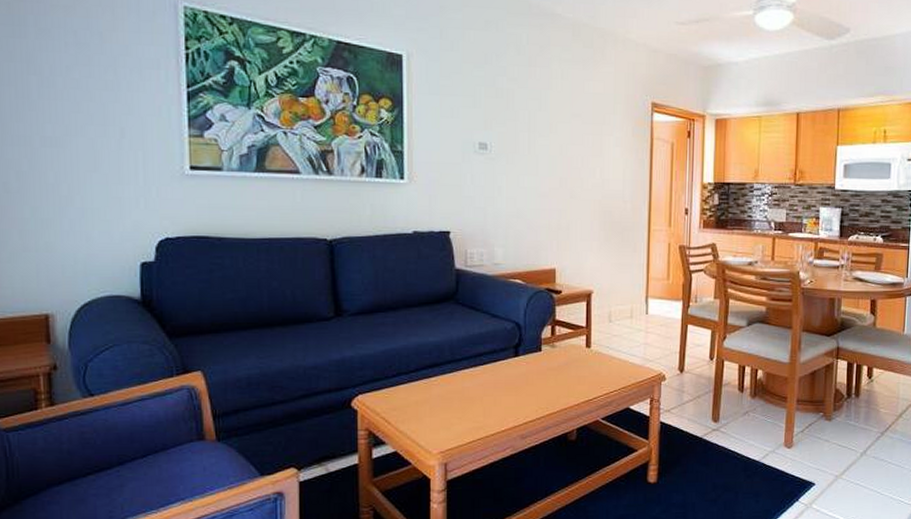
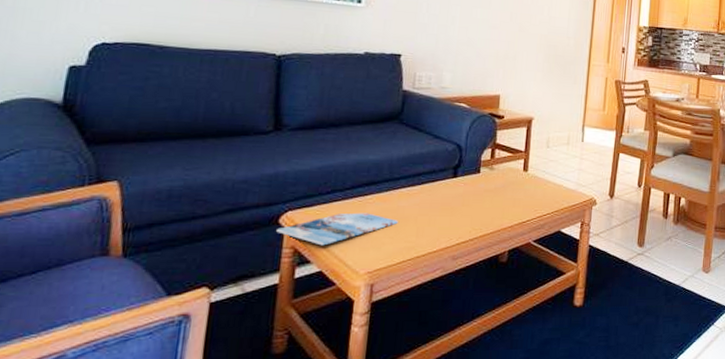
magazine: none [350,394,464,427] -> present [276,212,398,246]

